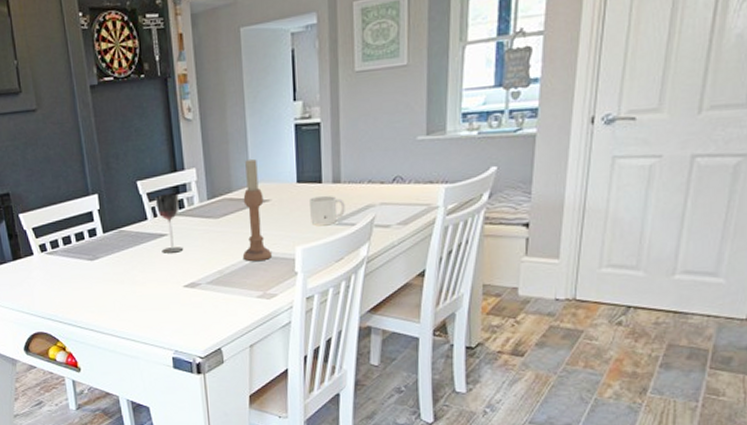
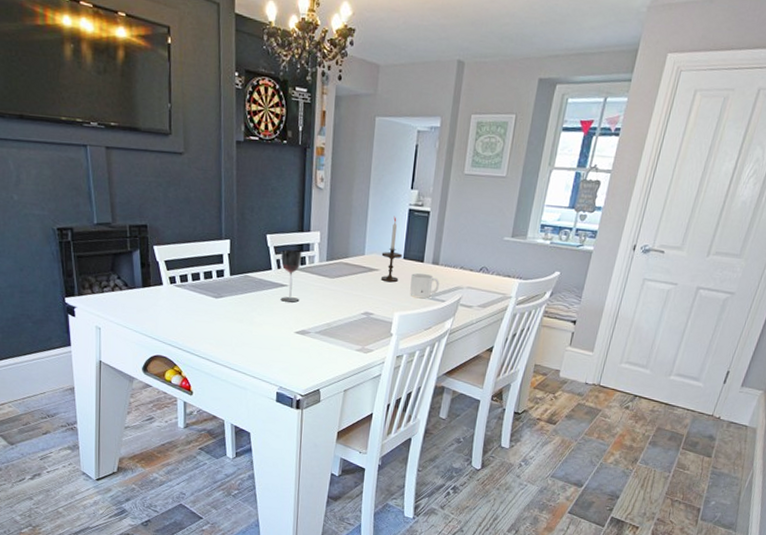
candlestick: present [242,158,273,262] -> none [349,231,374,321]
candlestick: none [270,135,295,213] -> present [381,216,402,283]

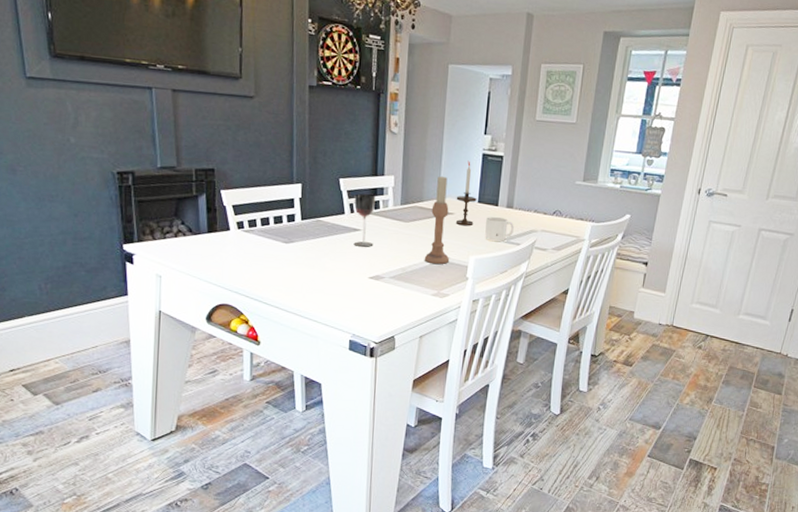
candlestick: none [349,231,374,321] -> present [424,175,450,265]

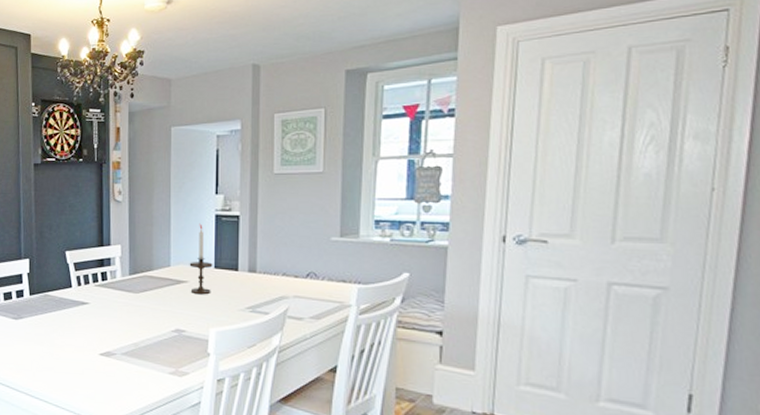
wineglass: present [353,193,376,247] -> none [81,266,103,321]
candlestick: present [424,175,450,265] -> none [158,241,187,339]
mug: present [485,217,514,242] -> none [226,283,259,312]

